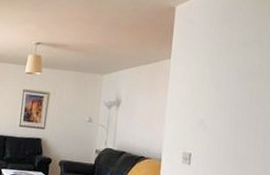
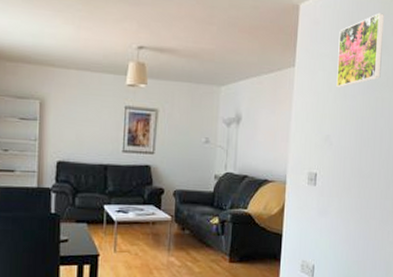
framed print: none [210,12,257,78] -> present [336,12,384,88]

